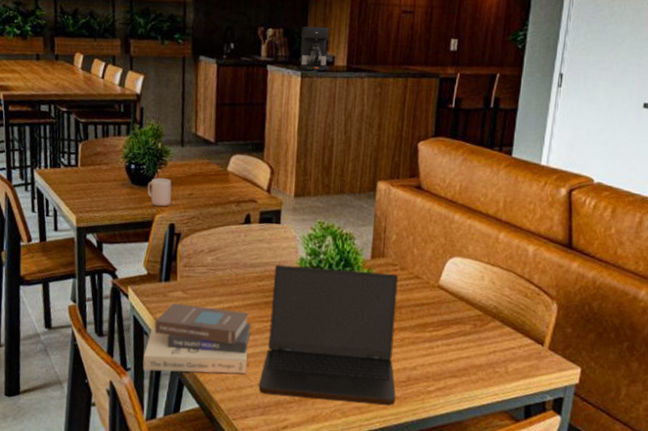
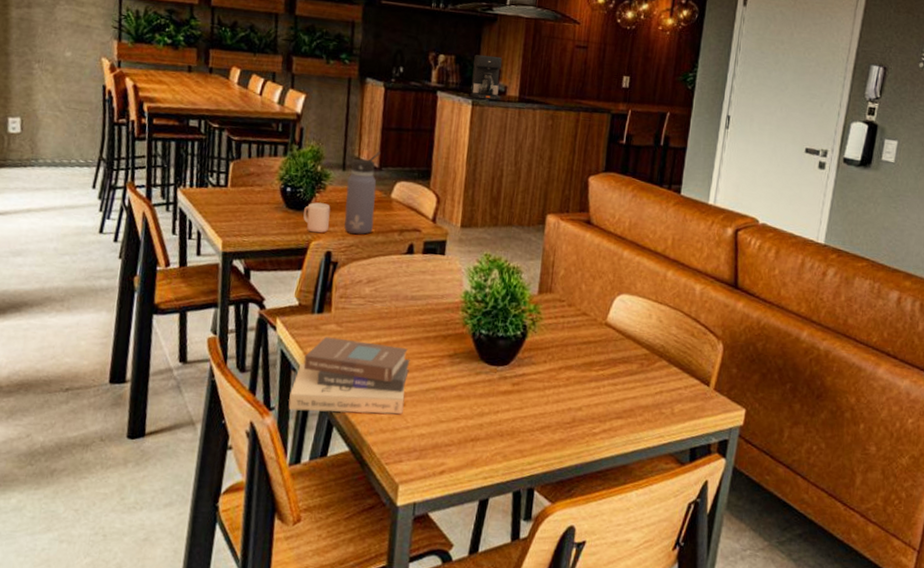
water bottle: none [185,126,216,207] -> present [344,151,381,235]
laptop: present [258,264,399,405] -> none [415,297,566,448]

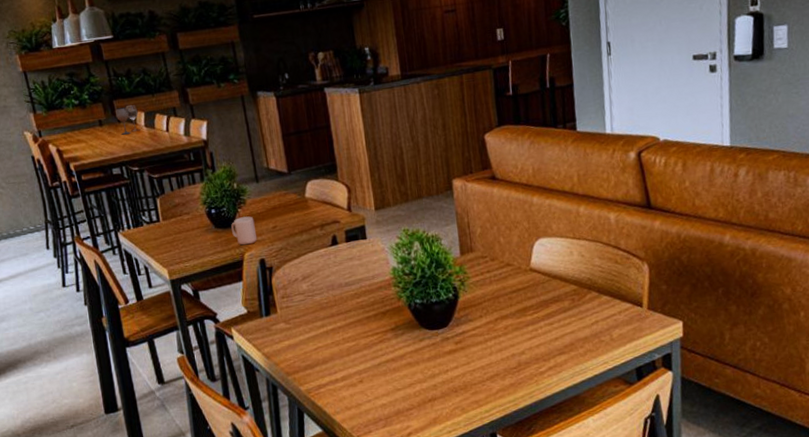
wineglass: none [209,57,234,88] -> present [115,104,141,135]
books: present [288,337,410,415] -> none [259,331,362,406]
water bottle: present [344,151,381,235] -> none [262,157,296,239]
coffee maker: present [470,54,502,101] -> none [351,40,385,87]

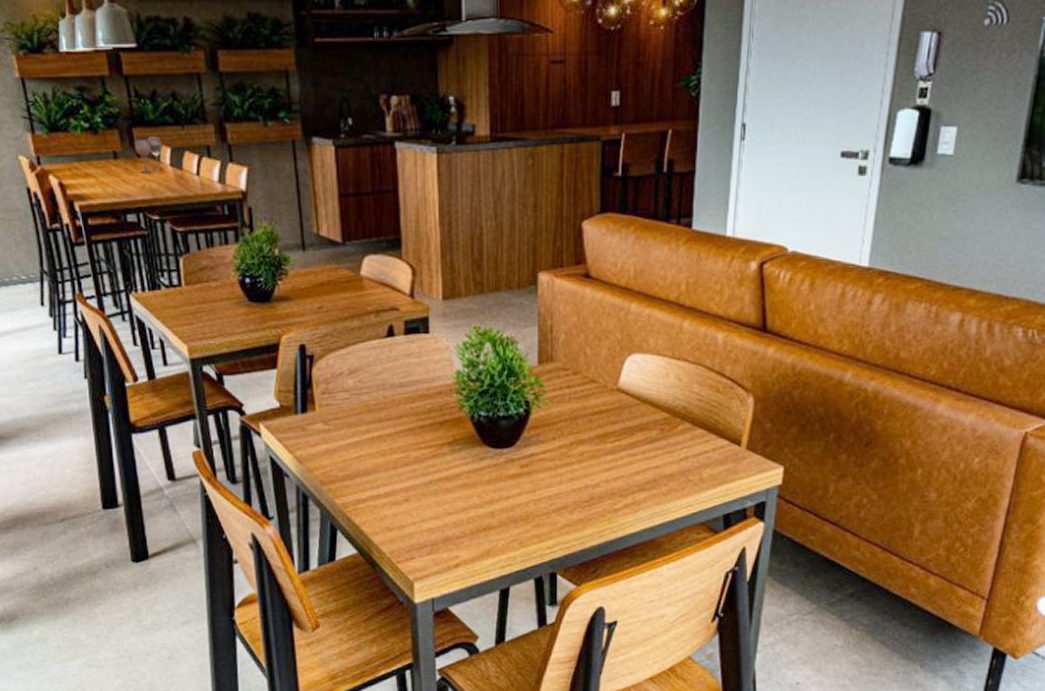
cup: present [231,216,258,245] -> none [268,291,299,326]

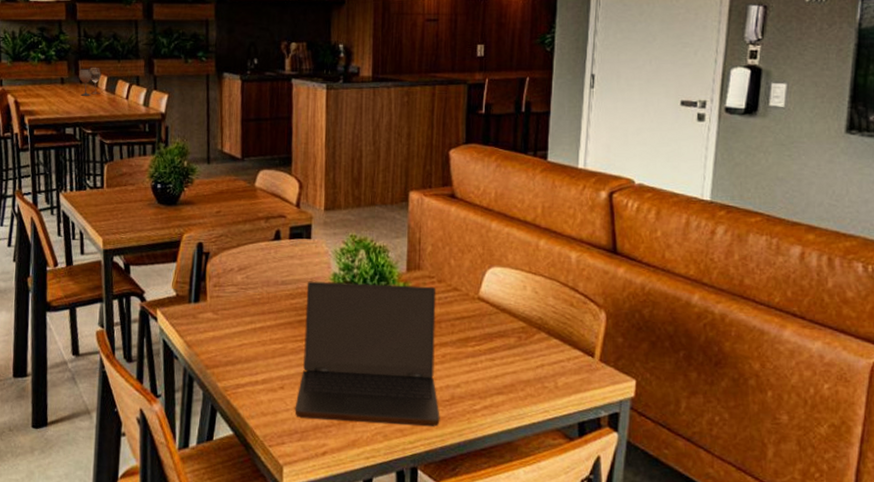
laptop: none [422,379,579,530] -> present [295,281,440,426]

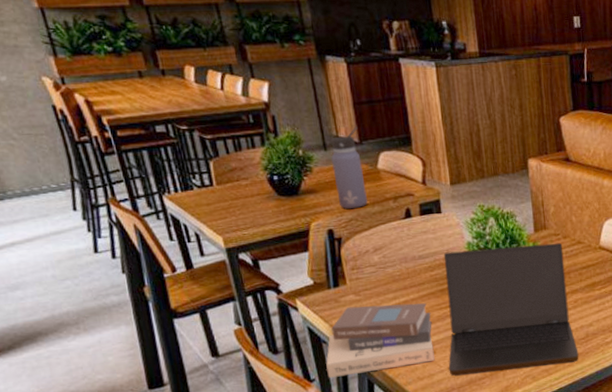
wineglass: present [79,67,102,96] -> none [159,57,191,90]
books: none [174,325,285,398] -> present [326,303,435,378]
water bottle: none [212,142,242,225] -> present [330,126,368,209]

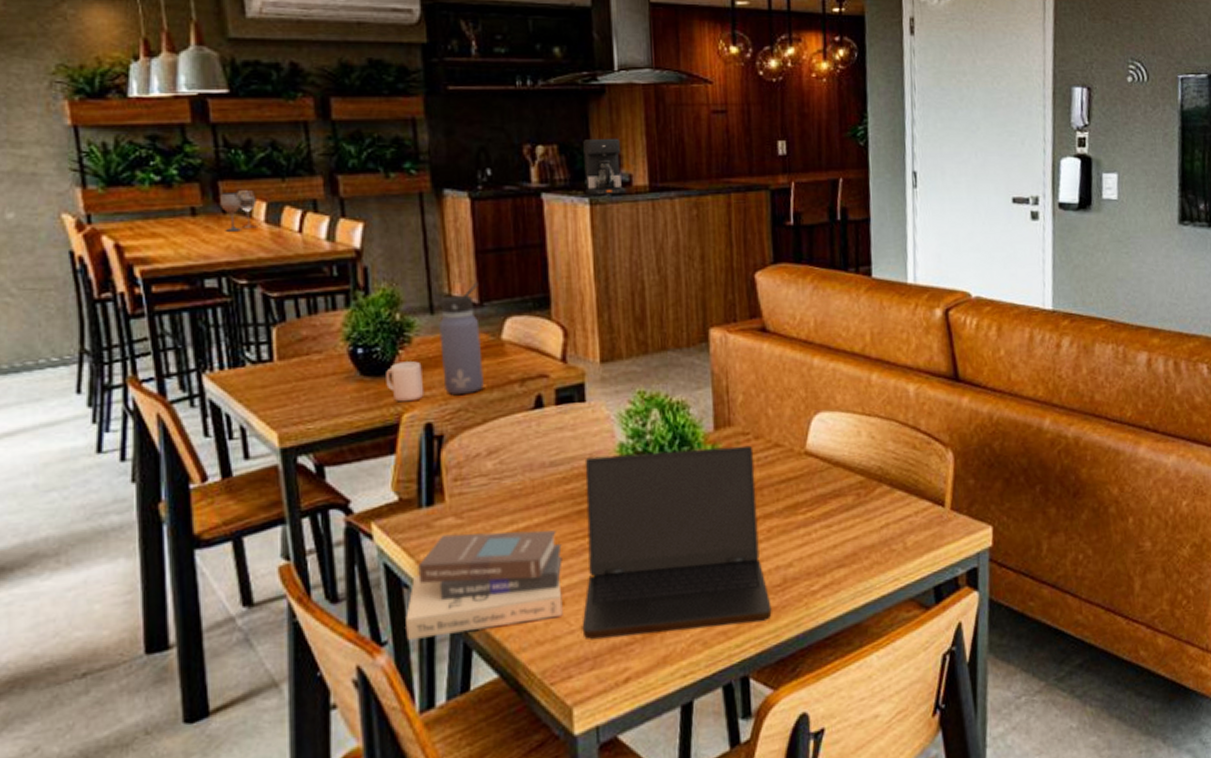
wineglass: none [159,57,191,90] -> present [220,189,259,232]
cup: none [296,185,325,215] -> present [386,361,425,402]
coffee maker: none [428,15,463,61] -> present [583,138,627,197]

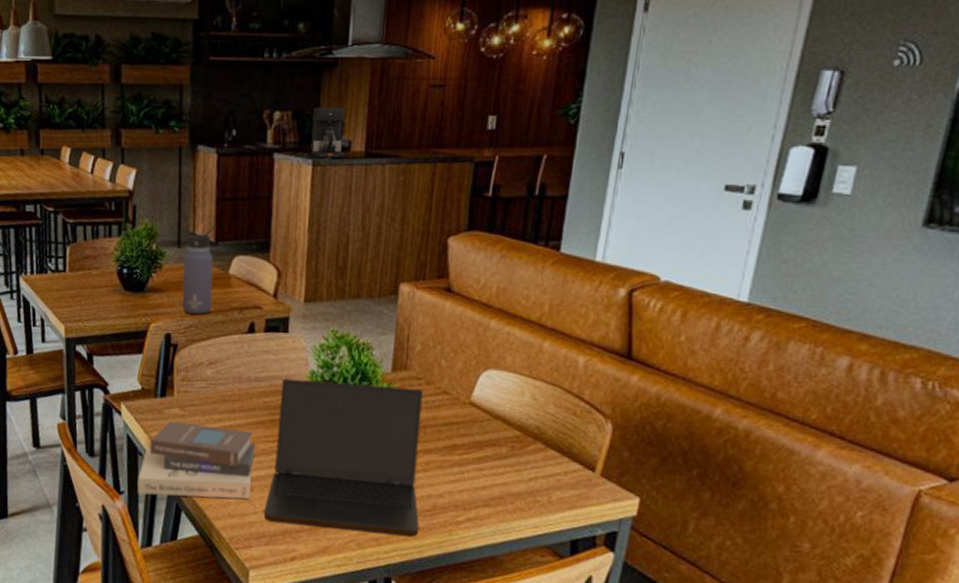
wineglass: present [220,189,259,232] -> none [40,137,64,170]
cup: present [386,361,425,402] -> none [141,283,168,315]

